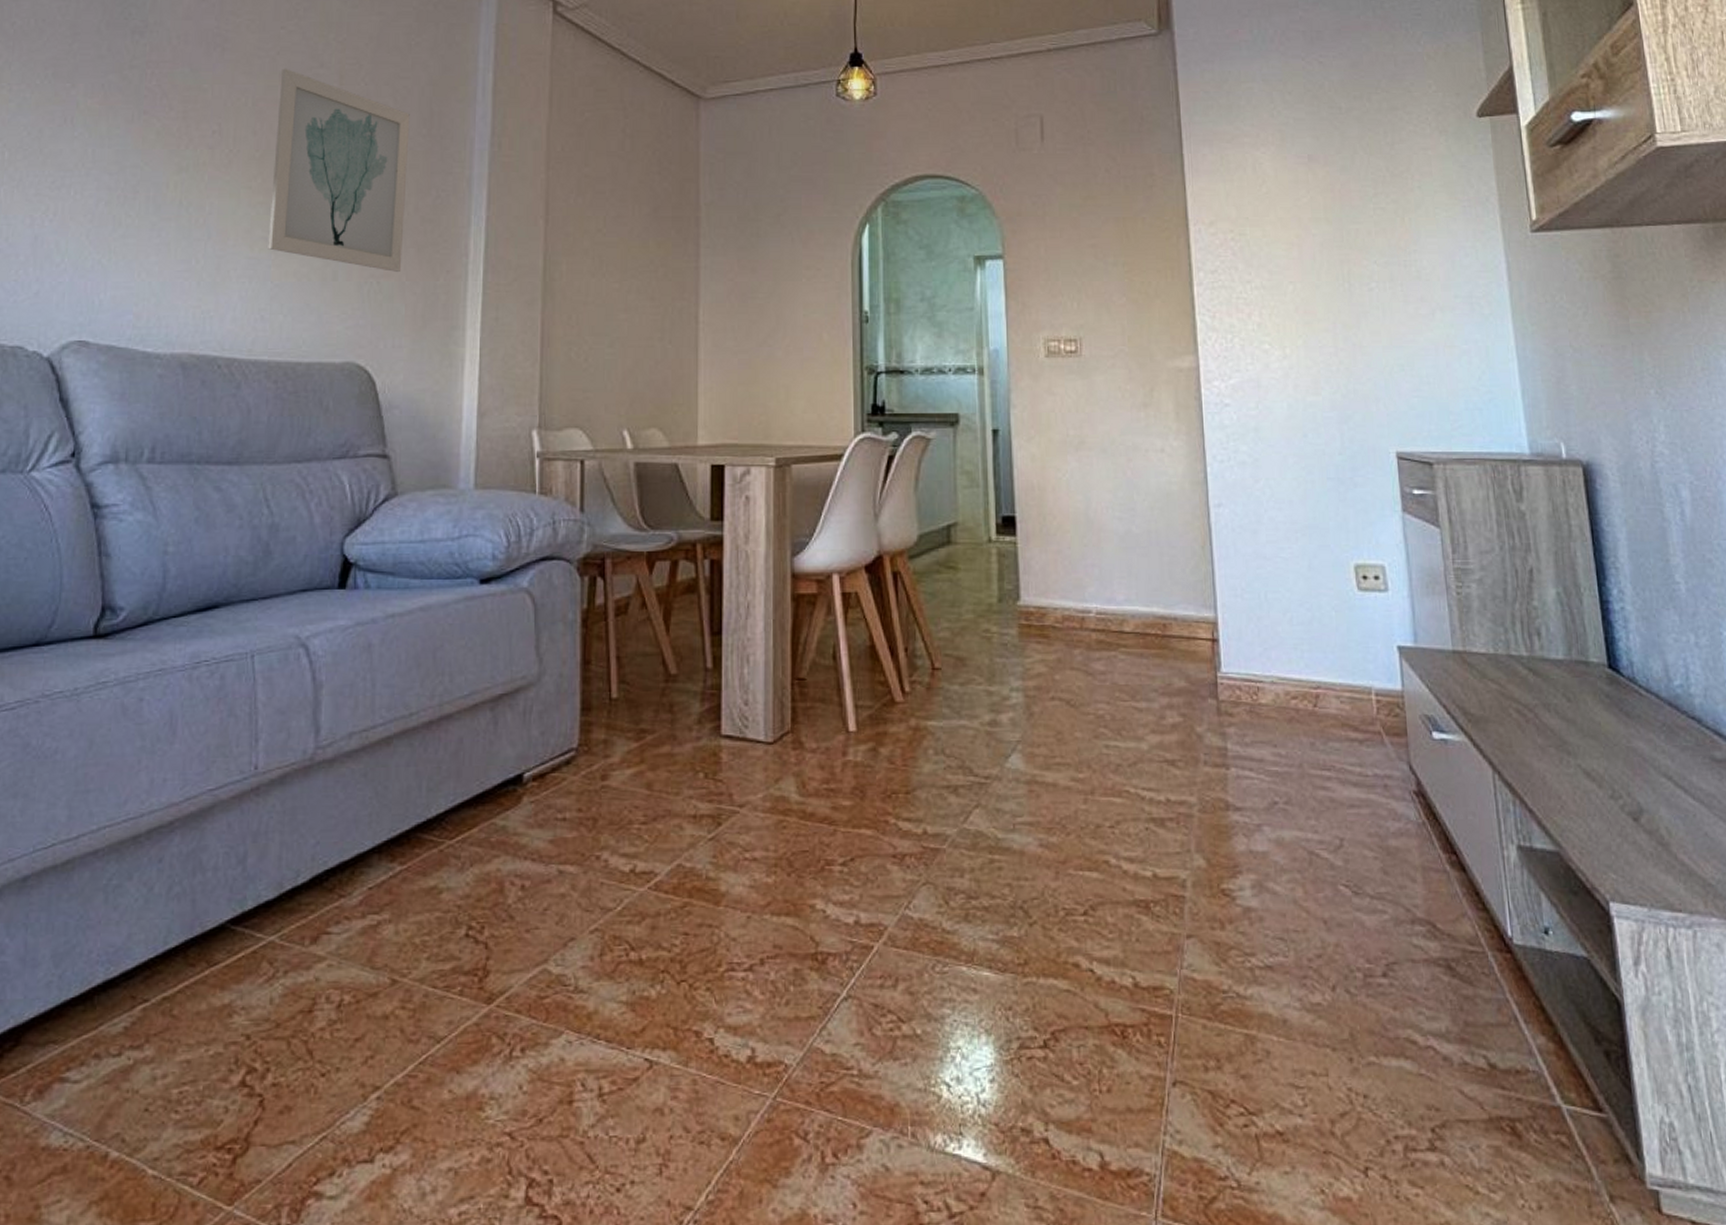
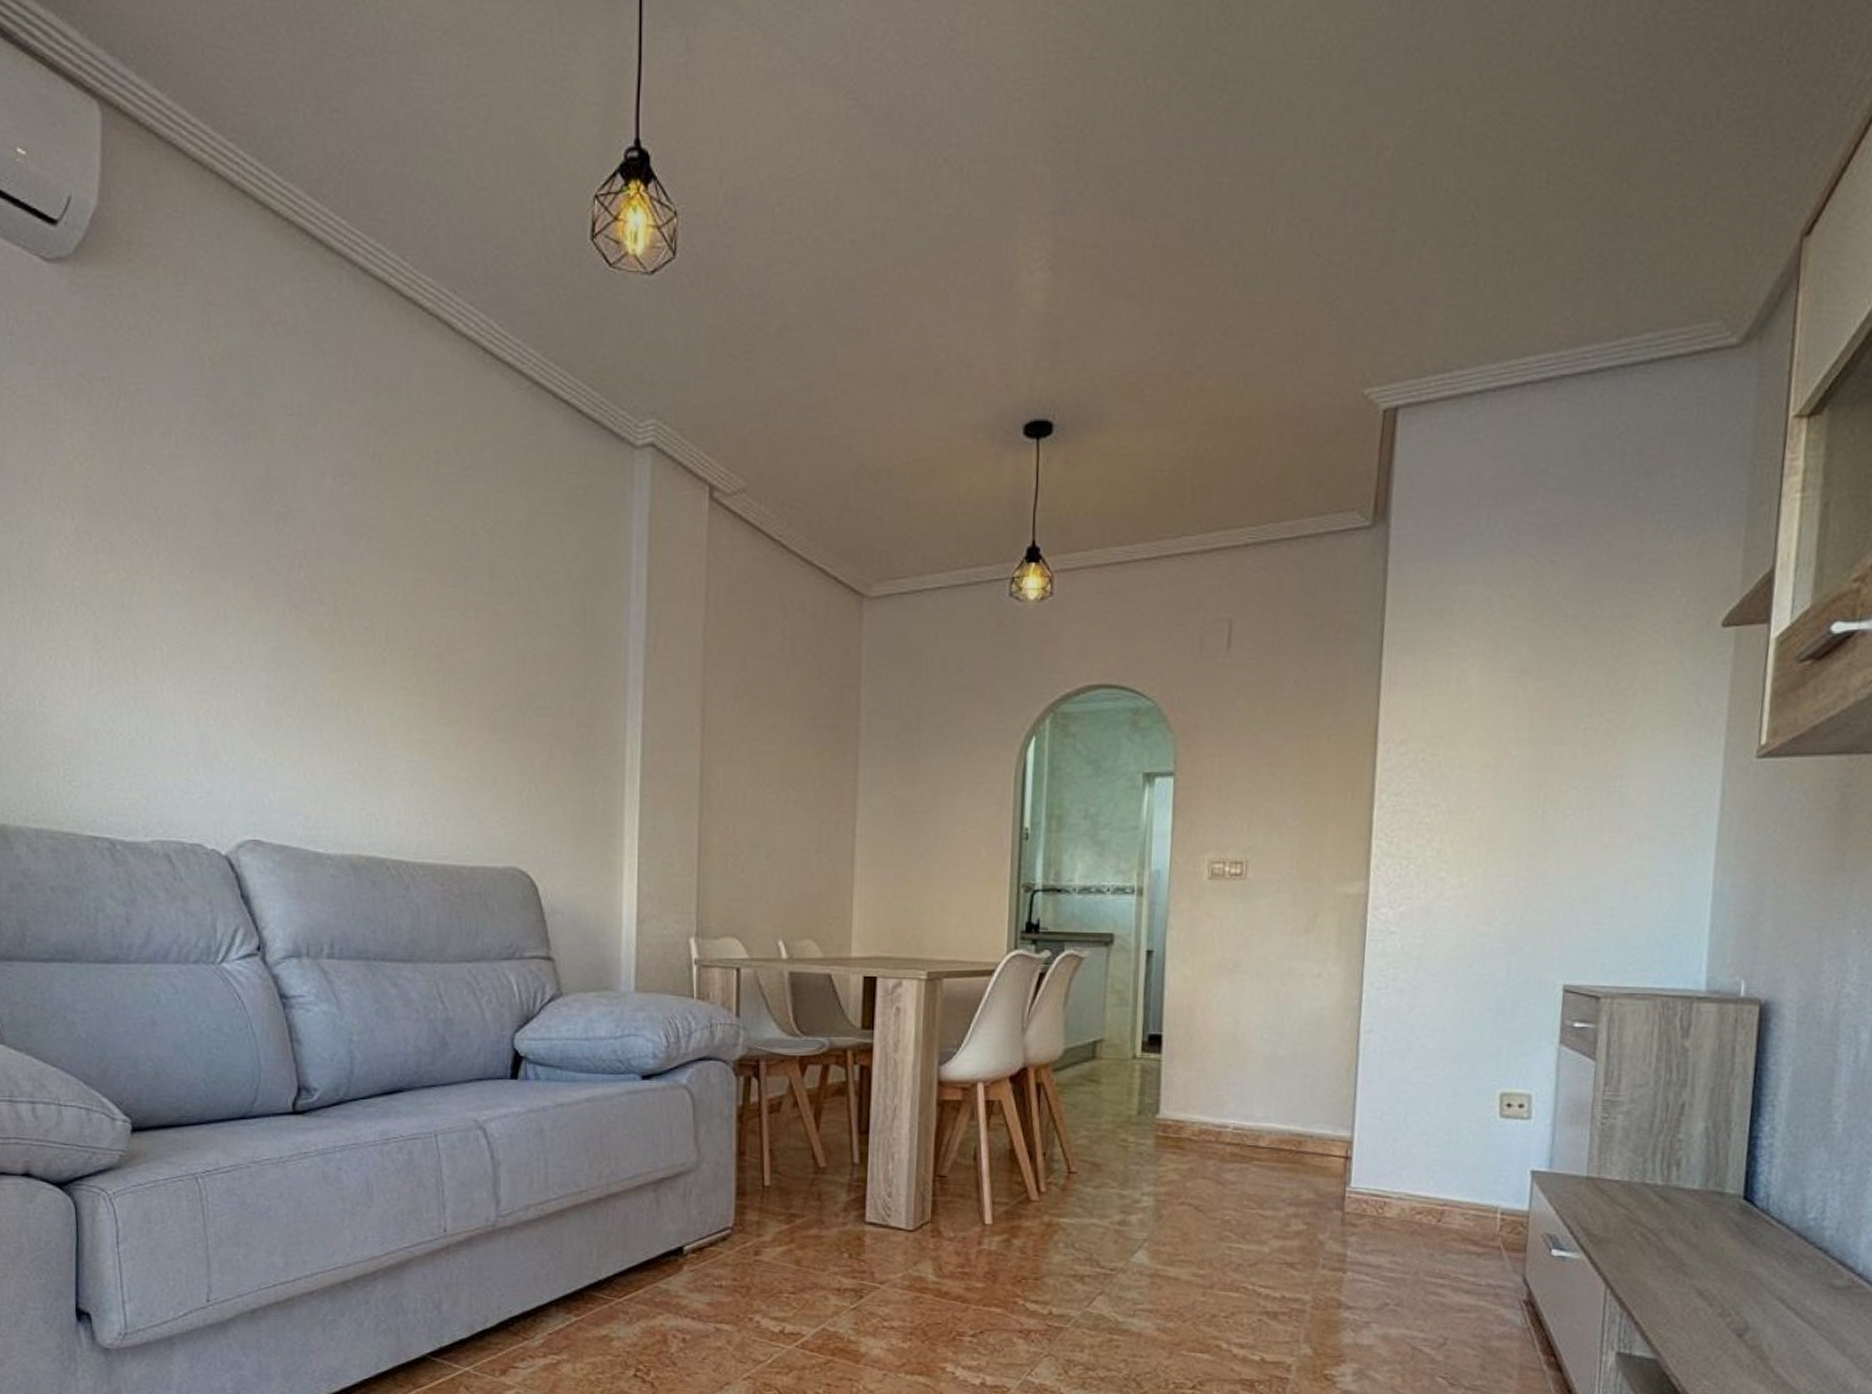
wall art: present [268,68,410,272] -> none [426,559,563,778]

